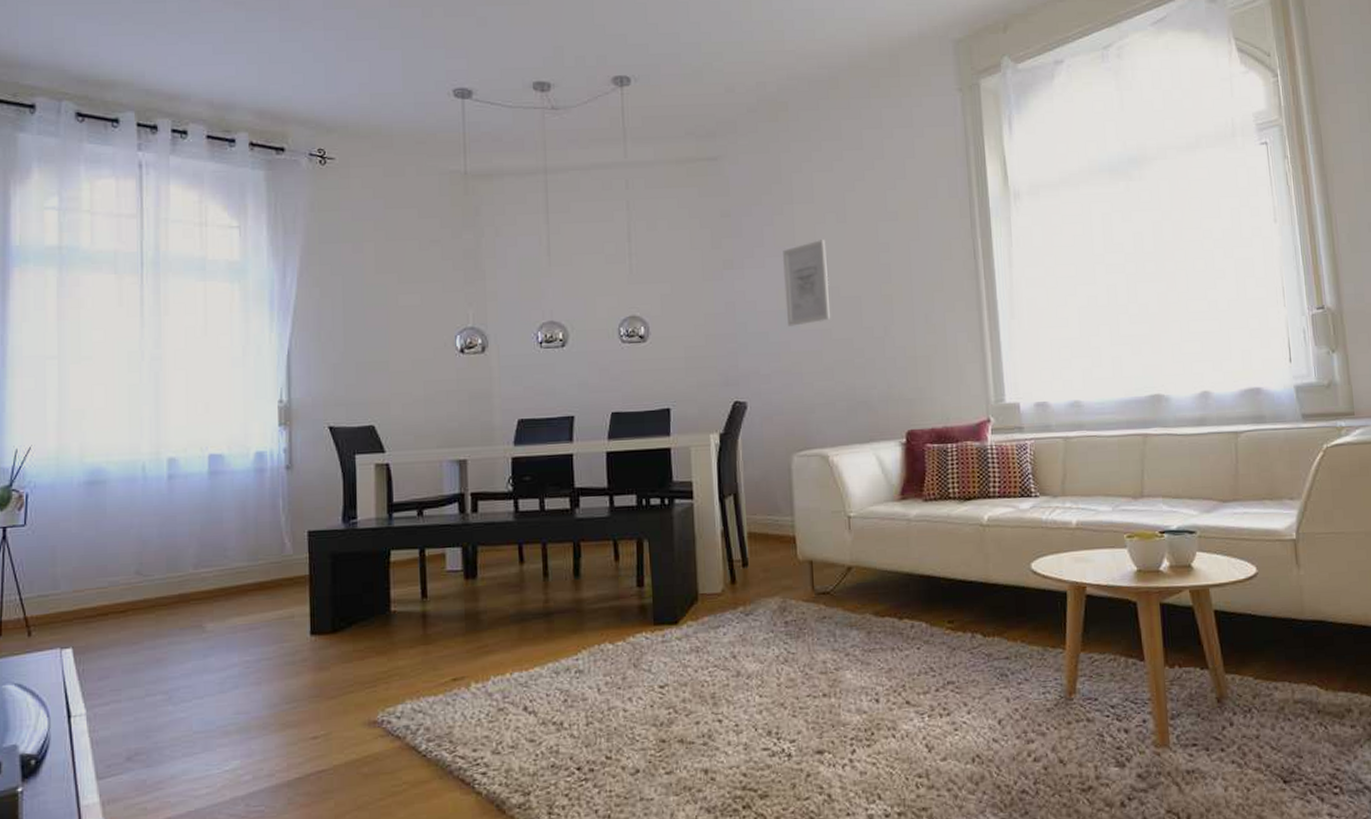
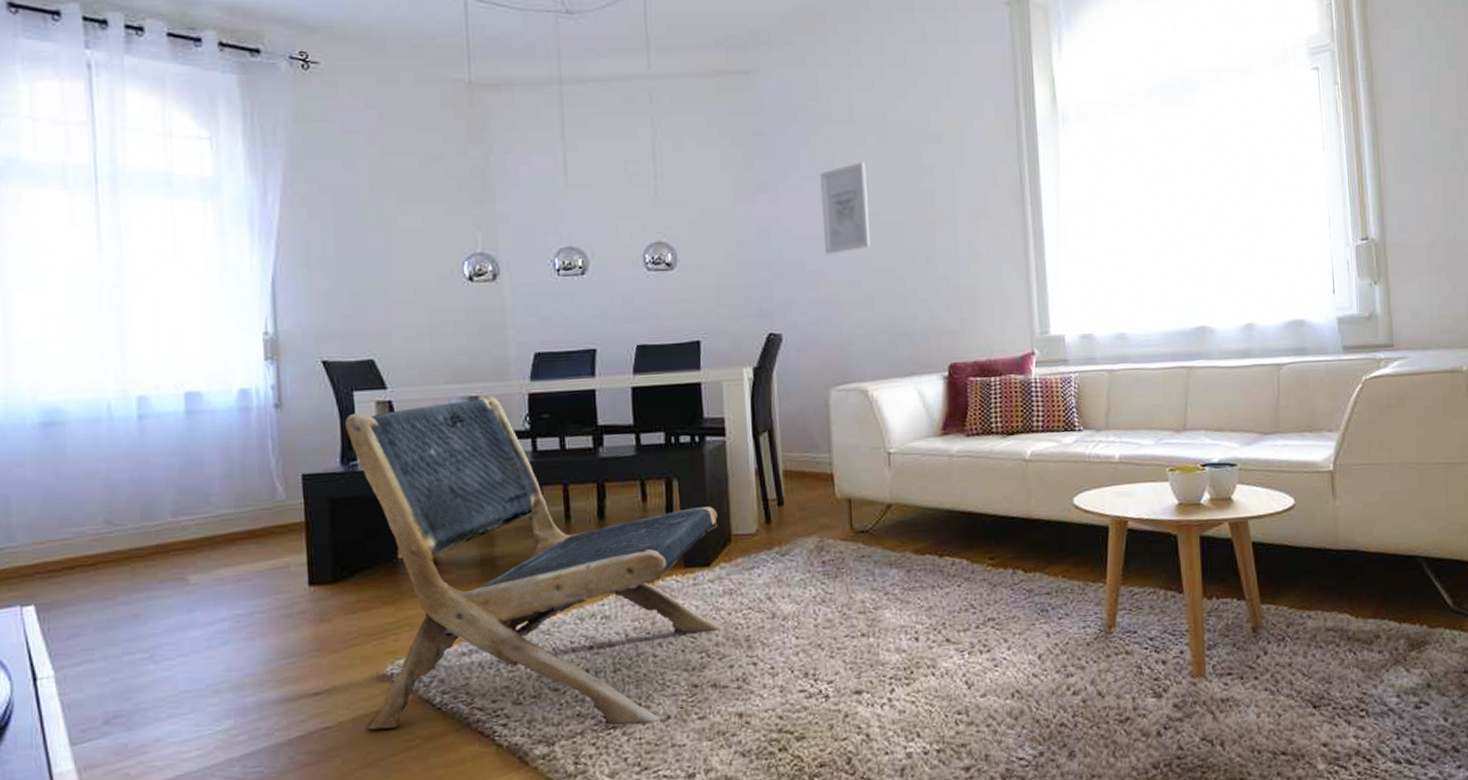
lounge chair: none [348,459,691,777] -> present [345,396,724,730]

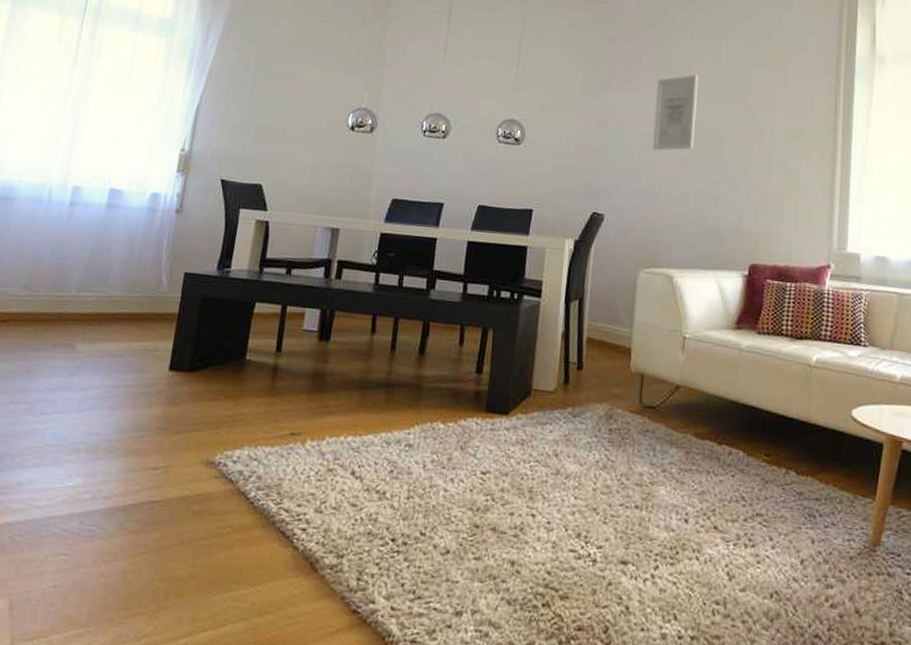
lounge chair: present [345,396,724,730] -> none [188,227,523,554]

